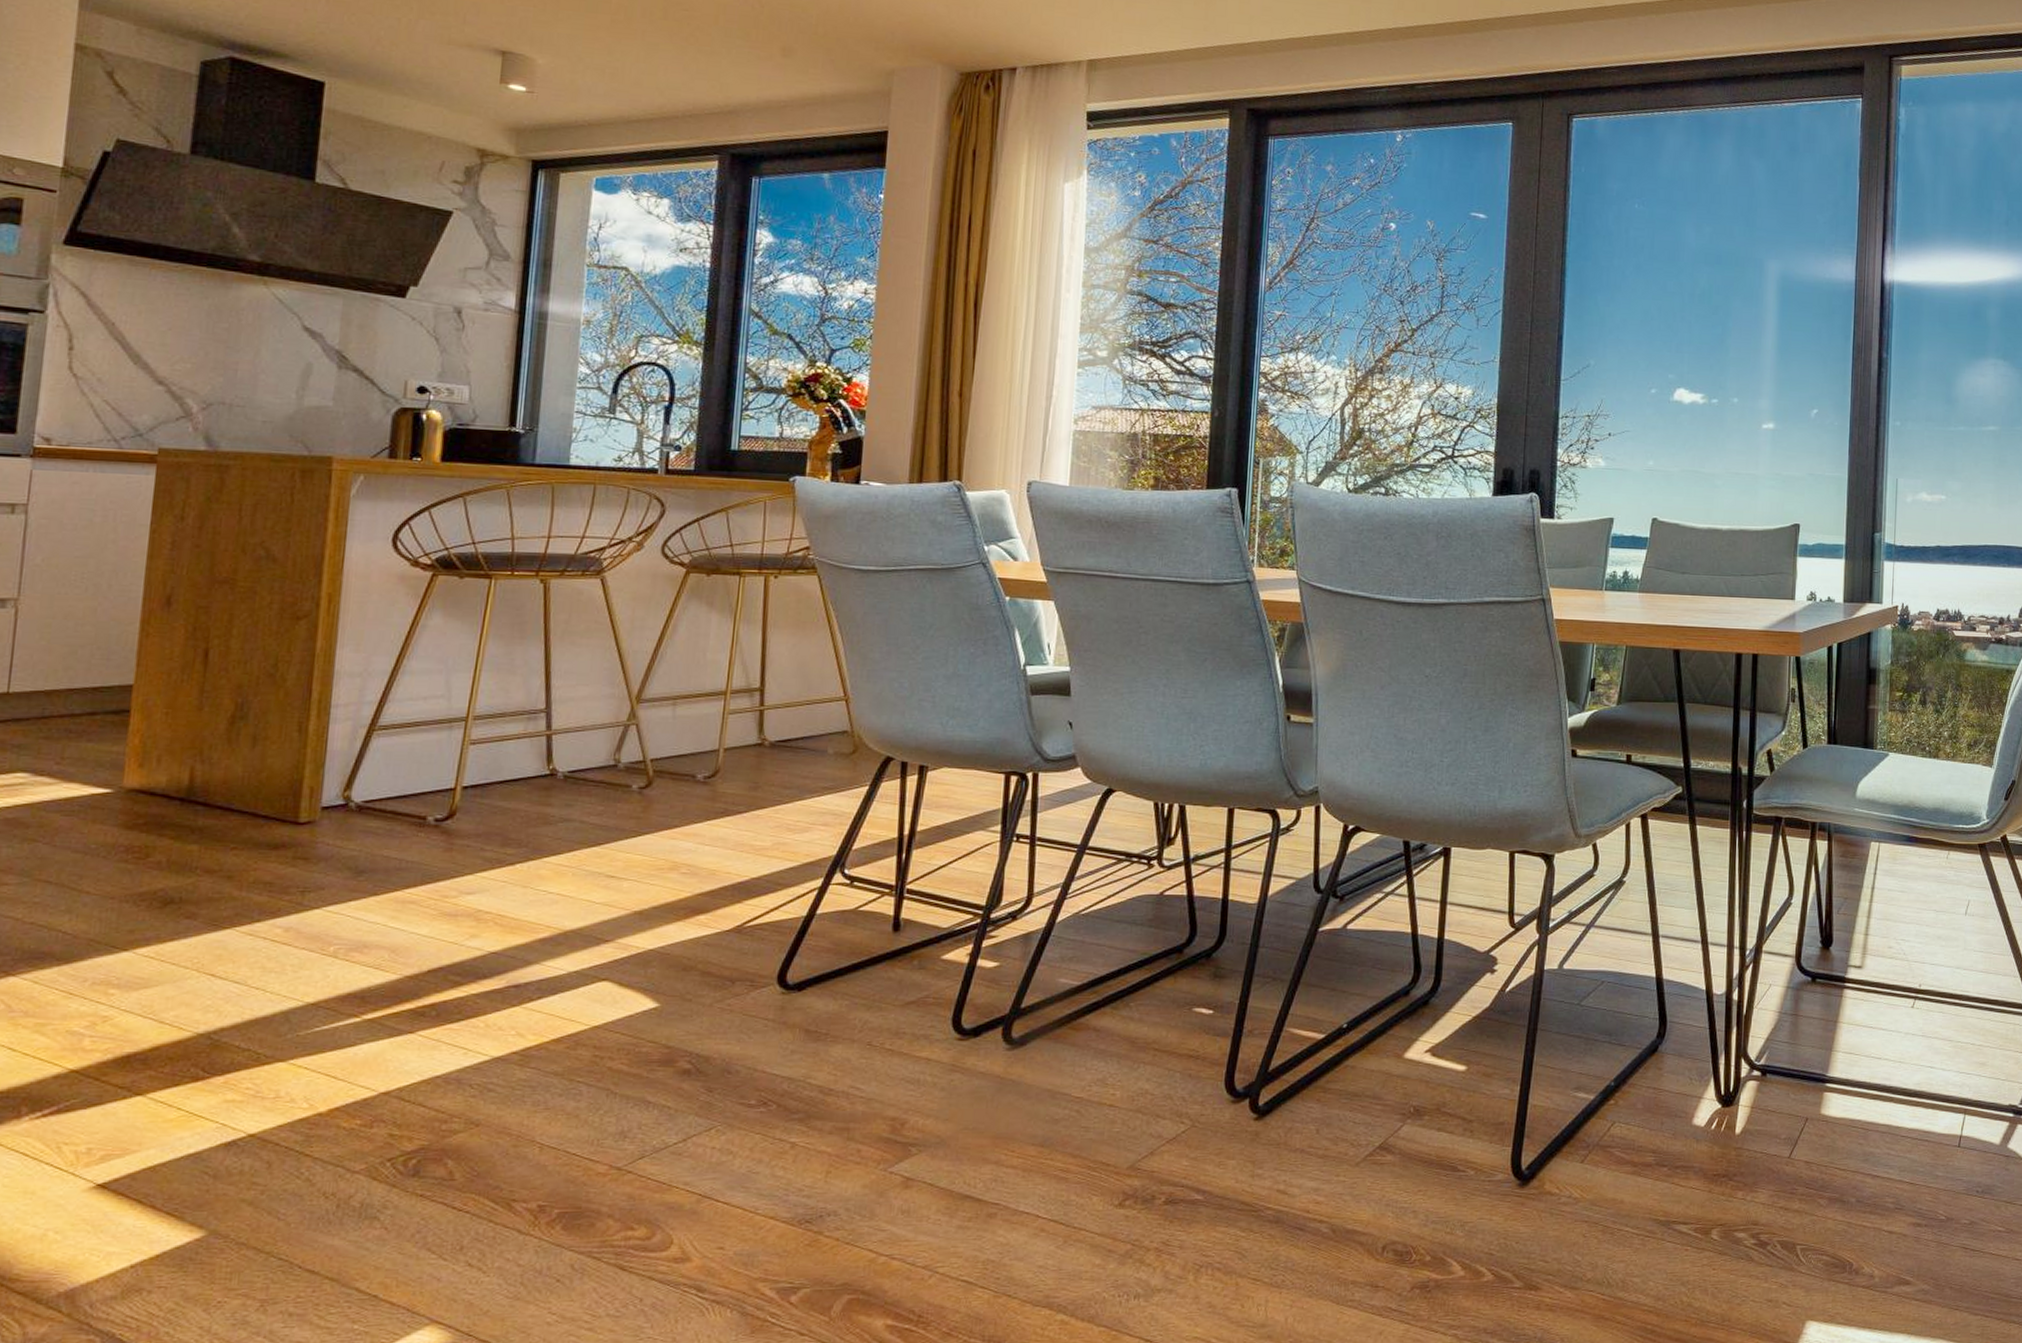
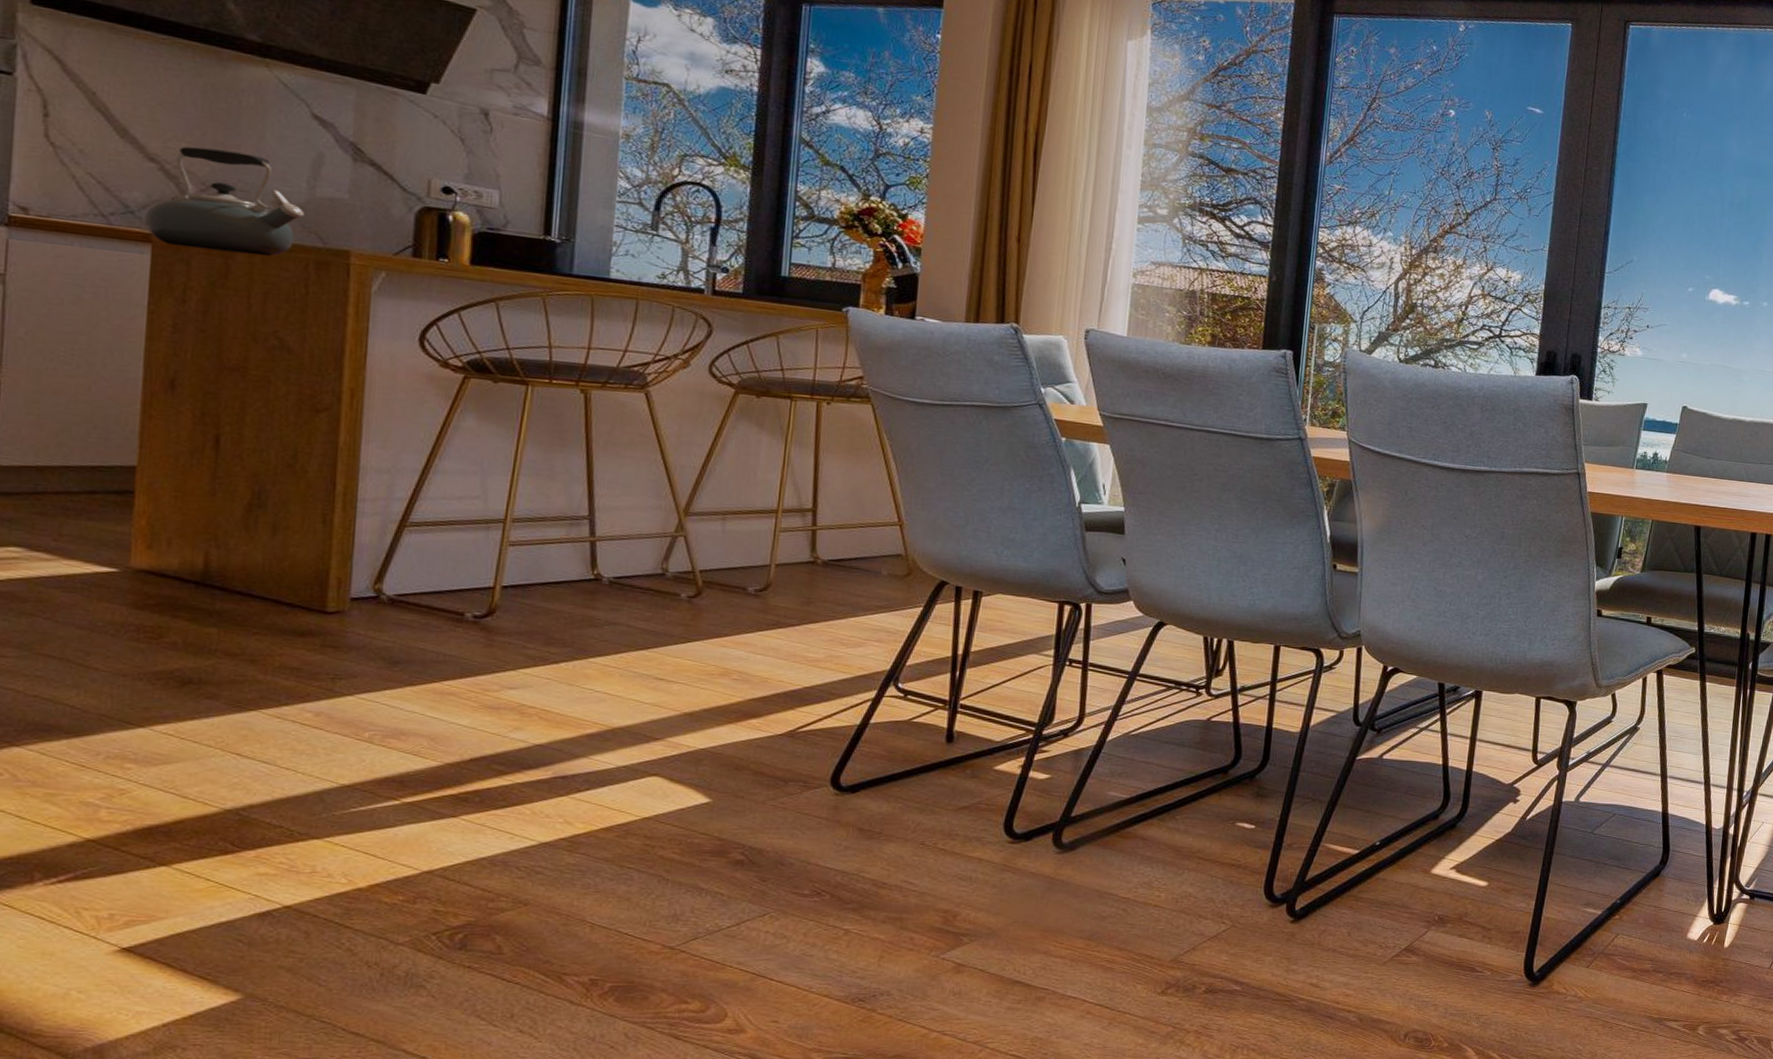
kettle: none [151,367,294,469] -> present [145,146,305,257]

